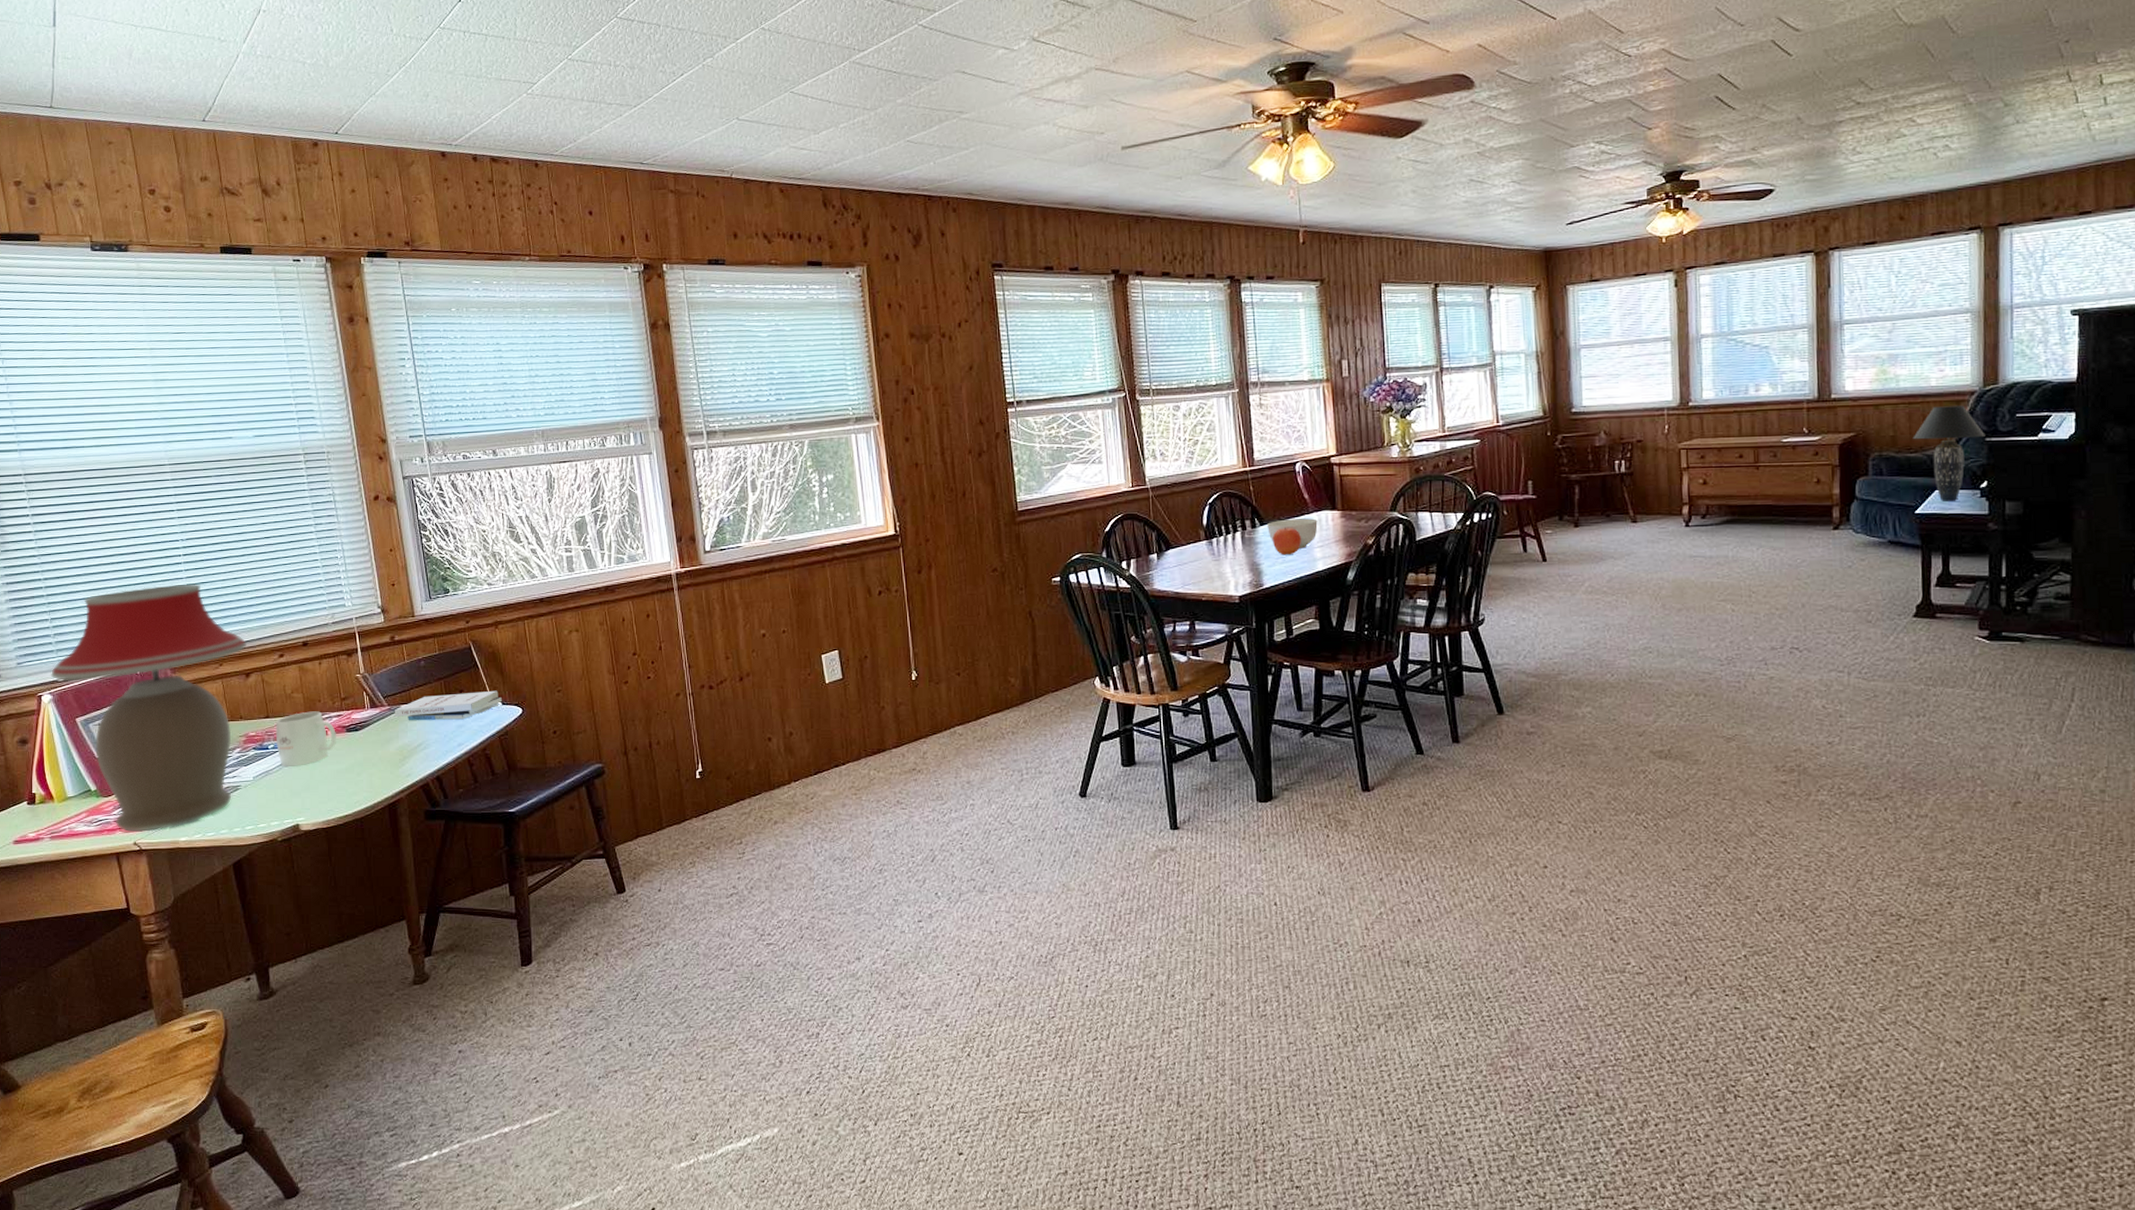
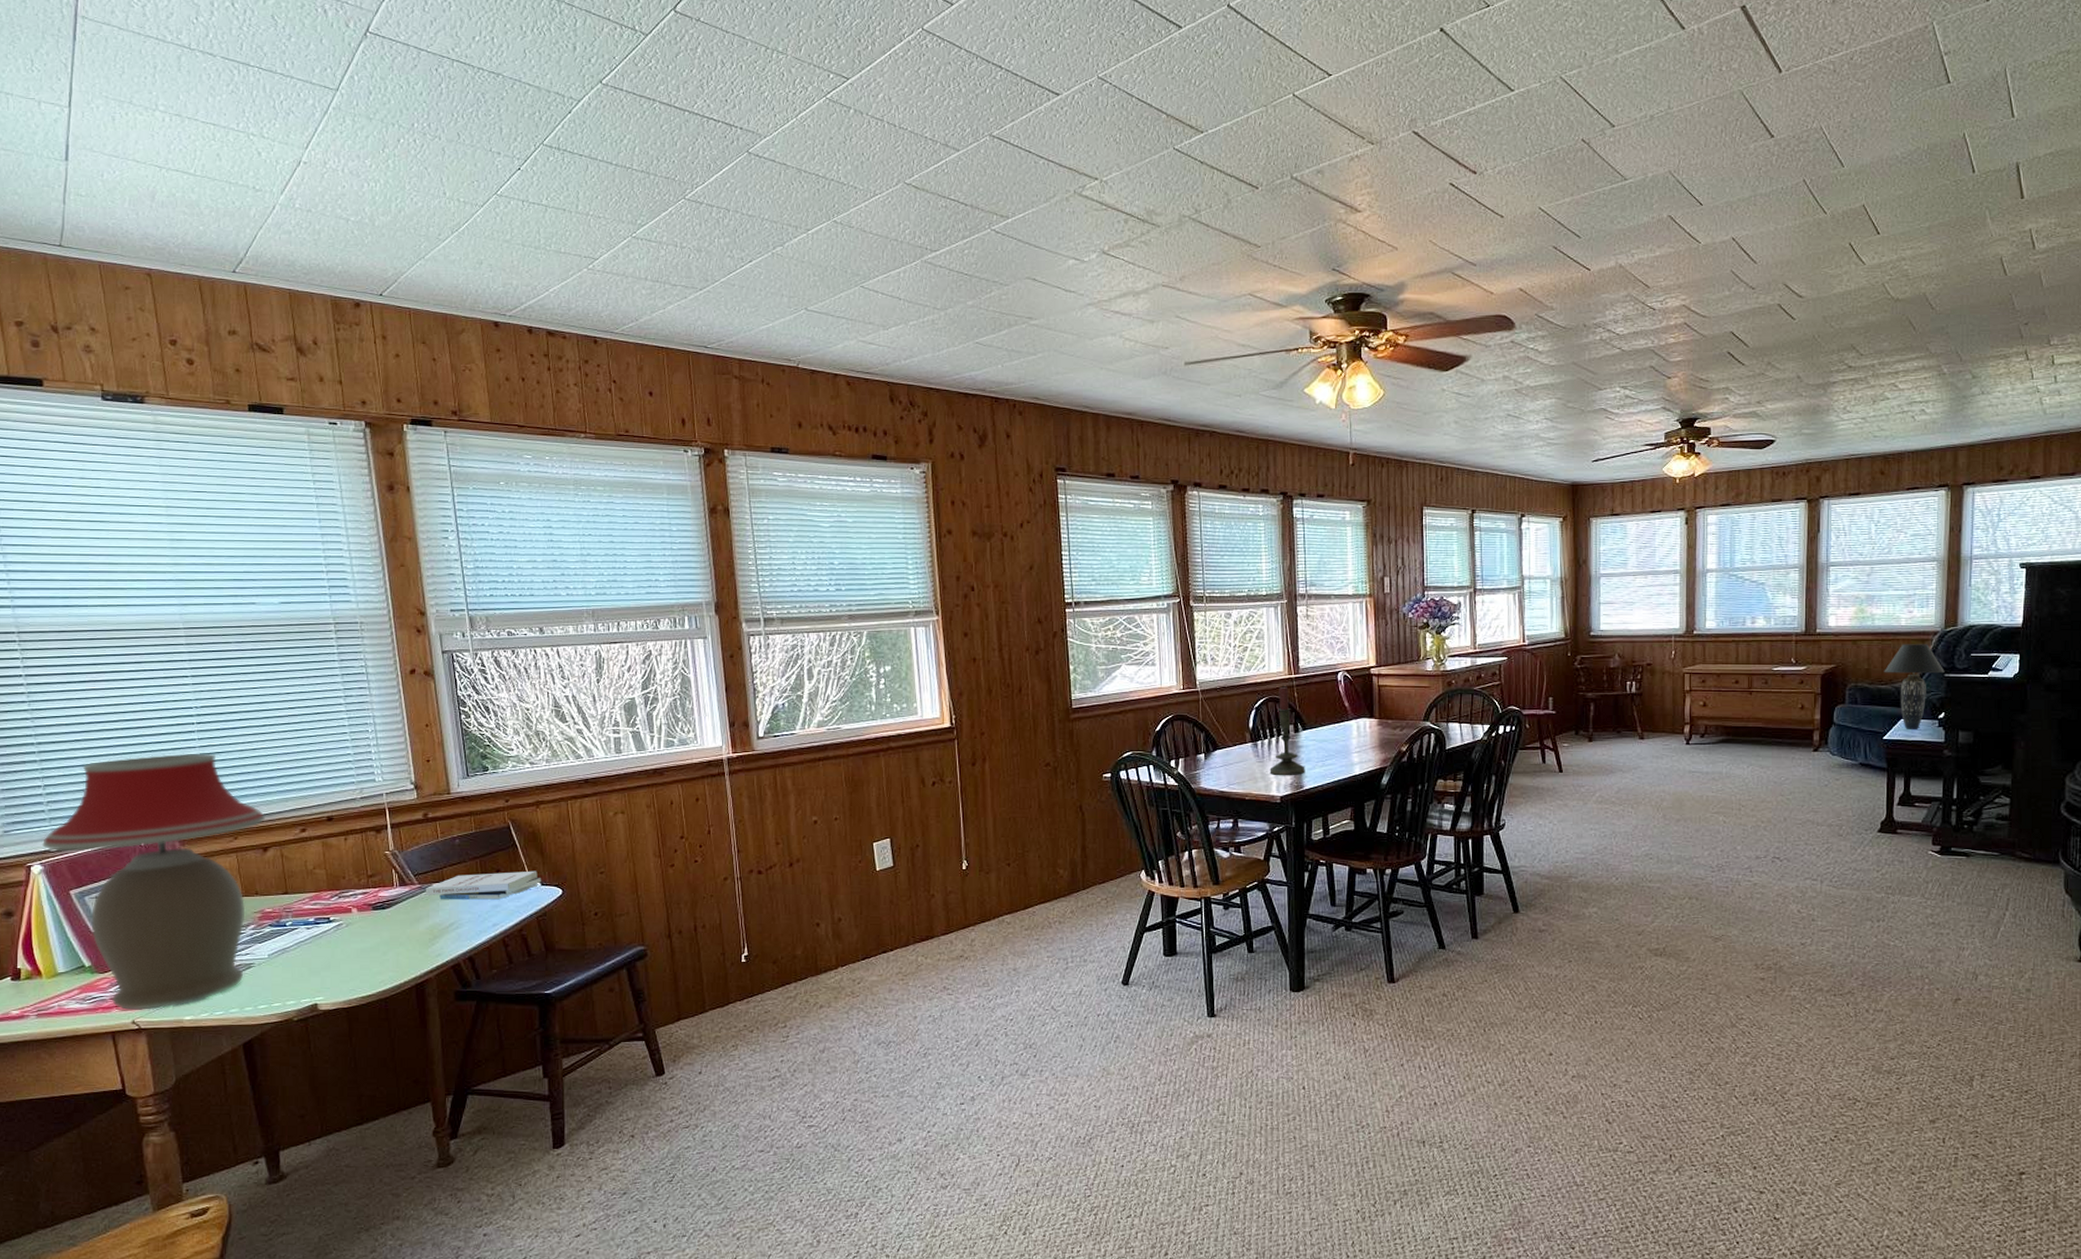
mug: present [275,711,336,768] -> none [294,888,361,946]
candle: none [1226,479,1265,574] -> present [1269,685,1305,775]
bowl: present [1267,518,1318,549] -> none [1309,725,1356,753]
fruit: present [1272,527,1302,556] -> none [1313,732,1341,759]

